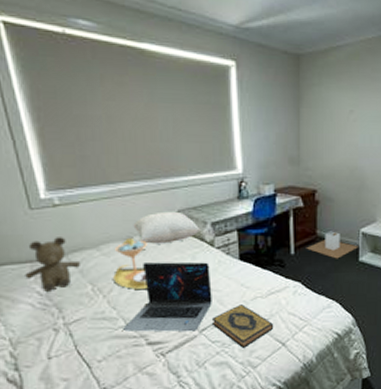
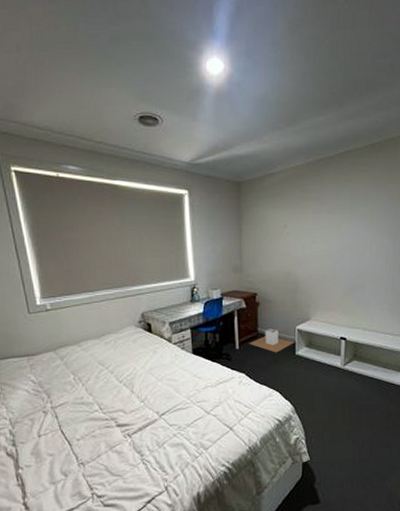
teddy bear: present [25,237,80,292] -> none [23,335,65,380]
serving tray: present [113,238,148,289] -> none [91,336,118,379]
laptop: present [123,262,212,332] -> none [97,355,170,416]
pillow: present [133,211,201,244] -> none [106,313,160,341]
hardback book: present [211,304,274,348] -> none [169,392,223,431]

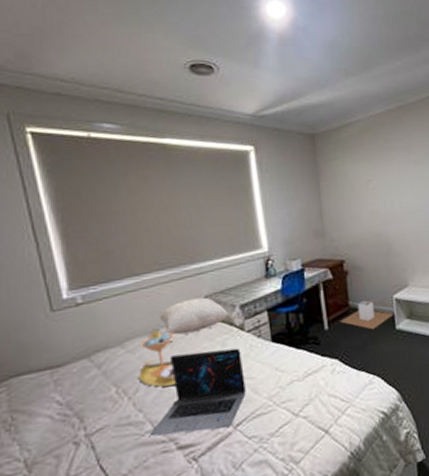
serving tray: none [91,336,118,379] -> present [139,331,176,387]
laptop: none [97,355,170,416] -> present [150,348,246,437]
pillow: none [106,313,160,341] -> present [159,297,229,335]

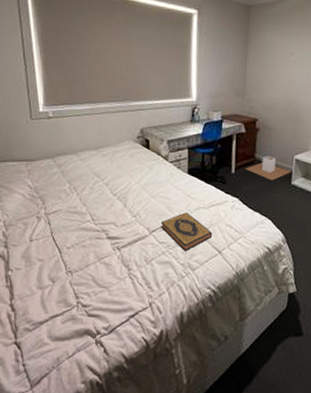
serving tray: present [139,331,176,387] -> none [86,148,115,191]
laptop: present [150,348,246,437] -> none [89,169,163,232]
pillow: present [159,297,229,335] -> none [105,128,158,155]
hardback book: none [246,390,315,442] -> present [160,212,213,251]

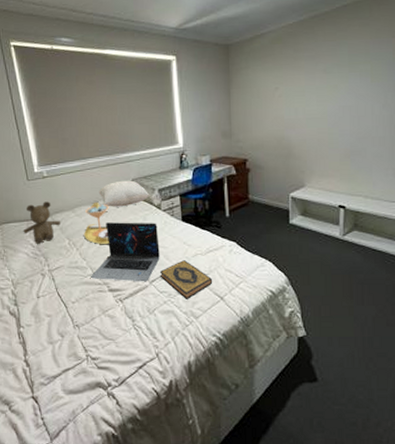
teddy bear: none [21,142,62,186] -> present [23,201,60,244]
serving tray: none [86,148,115,191] -> present [84,202,109,244]
laptop: none [89,169,163,232] -> present [91,222,160,282]
pillow: none [105,128,158,155] -> present [98,180,150,207]
laundry hamper: present [245,155,291,181] -> none [239,195,288,221]

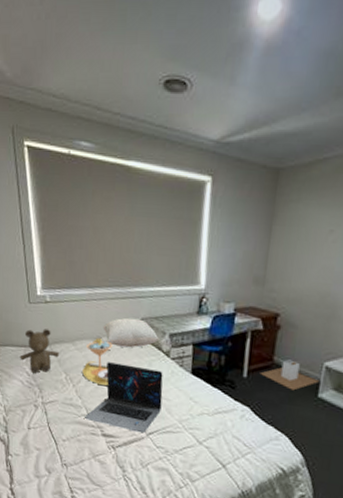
hardback book: present [159,260,213,299] -> none [158,417,217,460]
laundry hamper: none [239,195,288,221] -> present [260,359,319,391]

